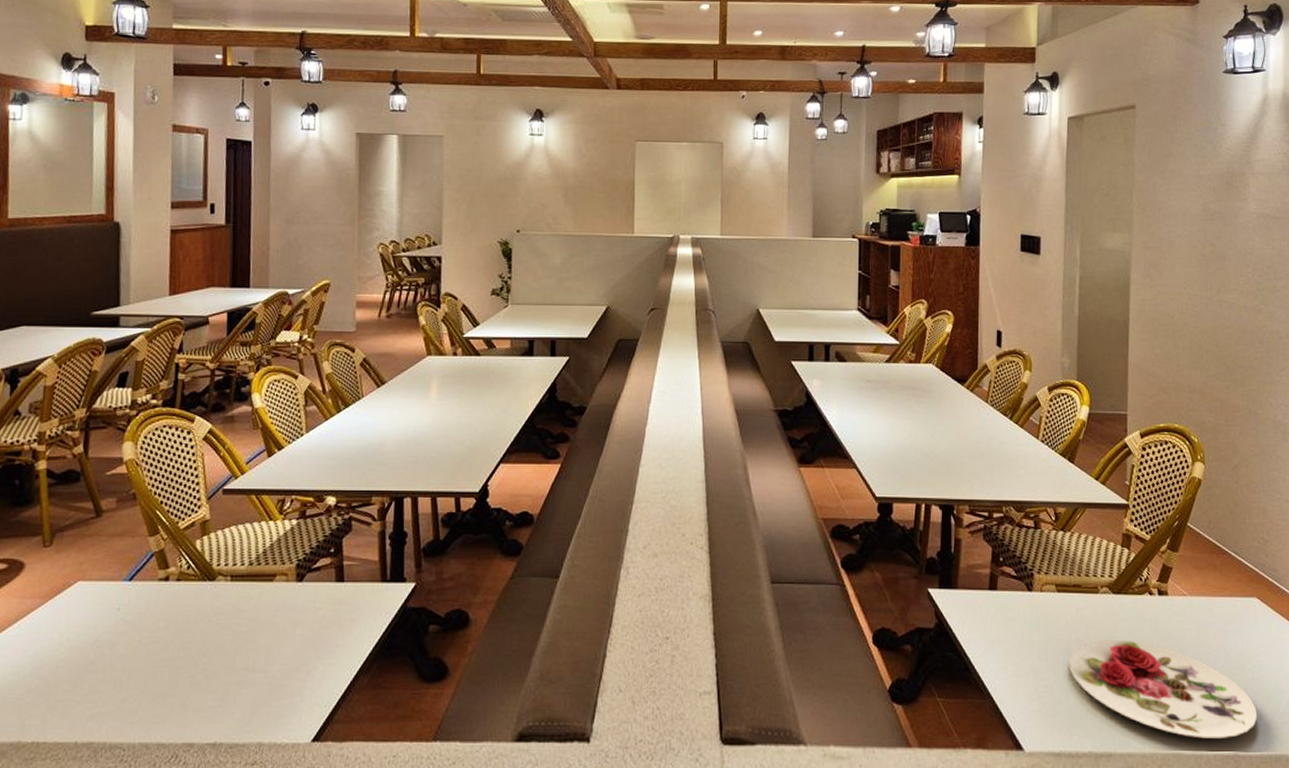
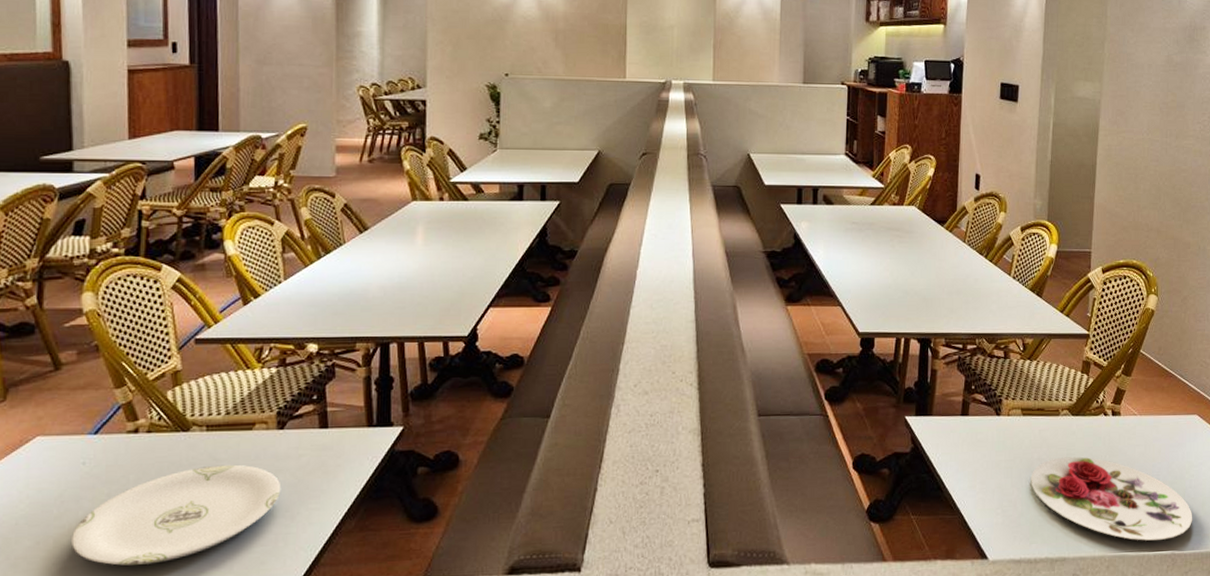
plate: none [105,615,299,713] -> present [72,464,281,566]

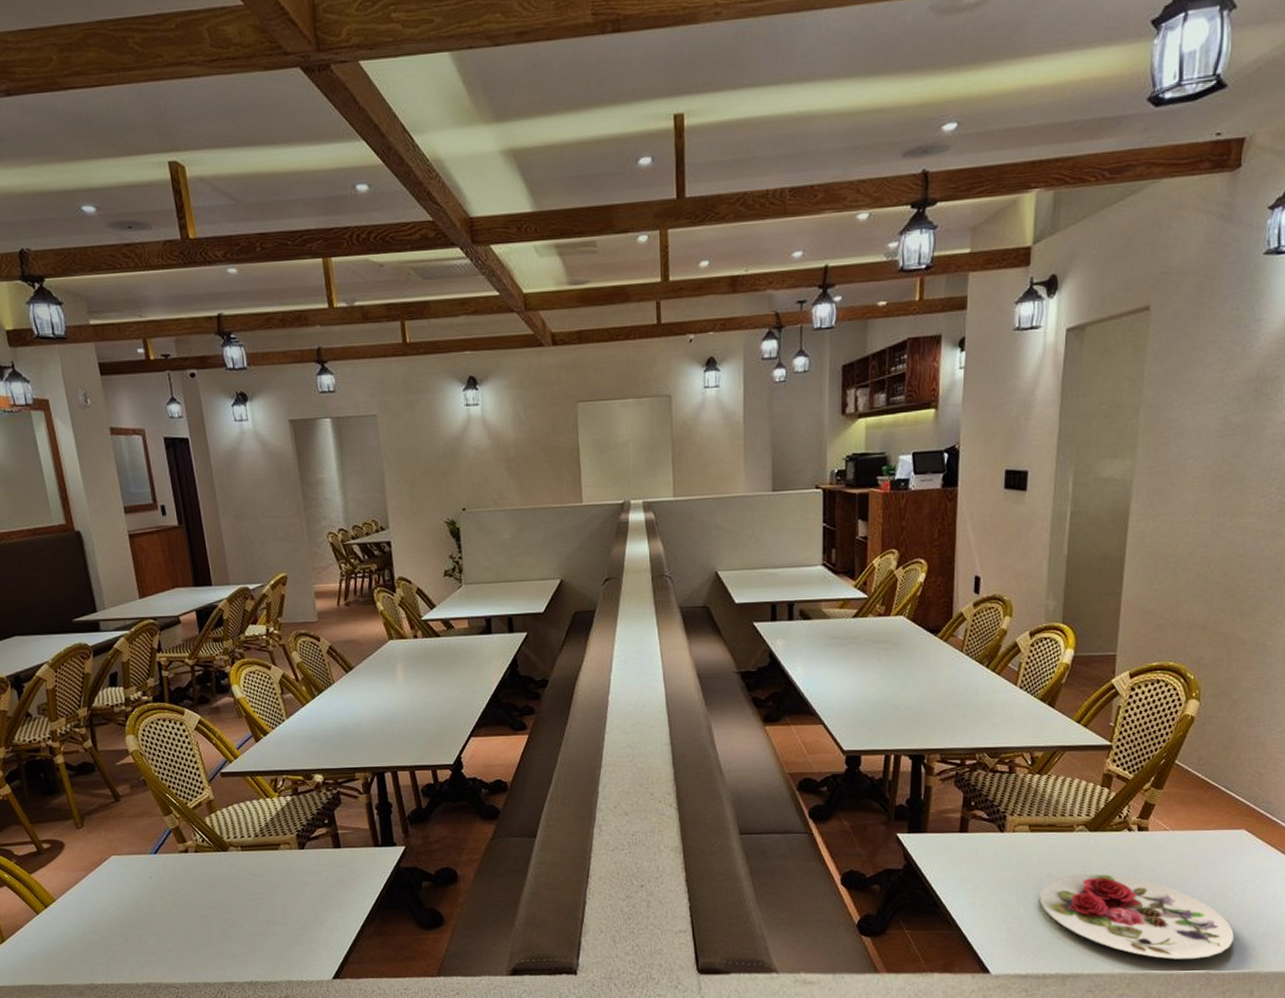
plate: present [72,464,281,566] -> none [151,879,309,960]

